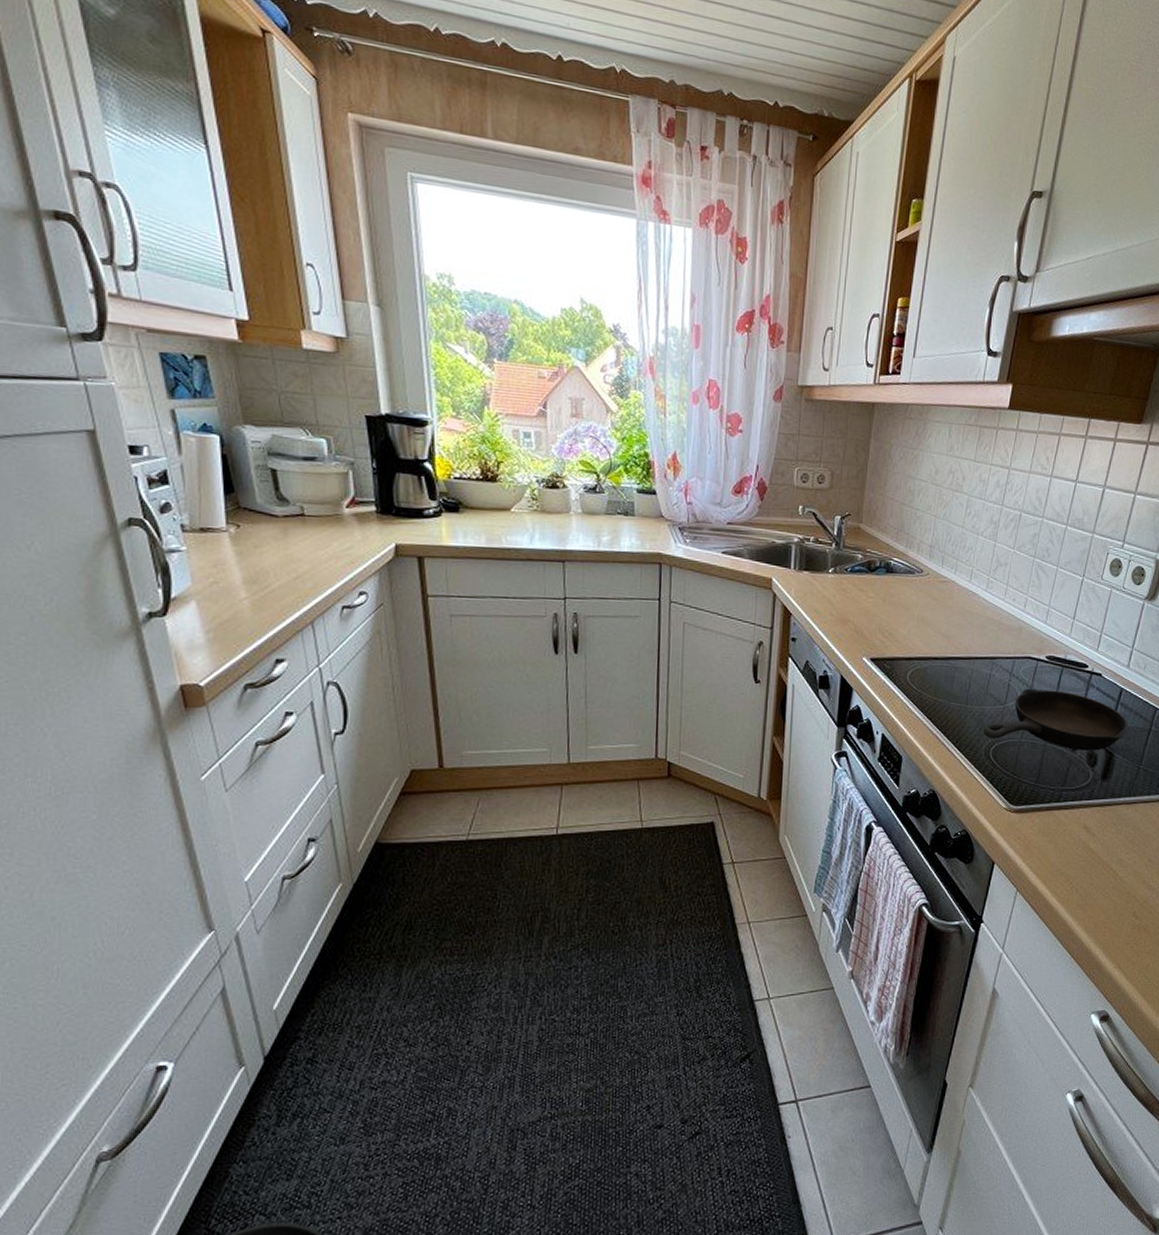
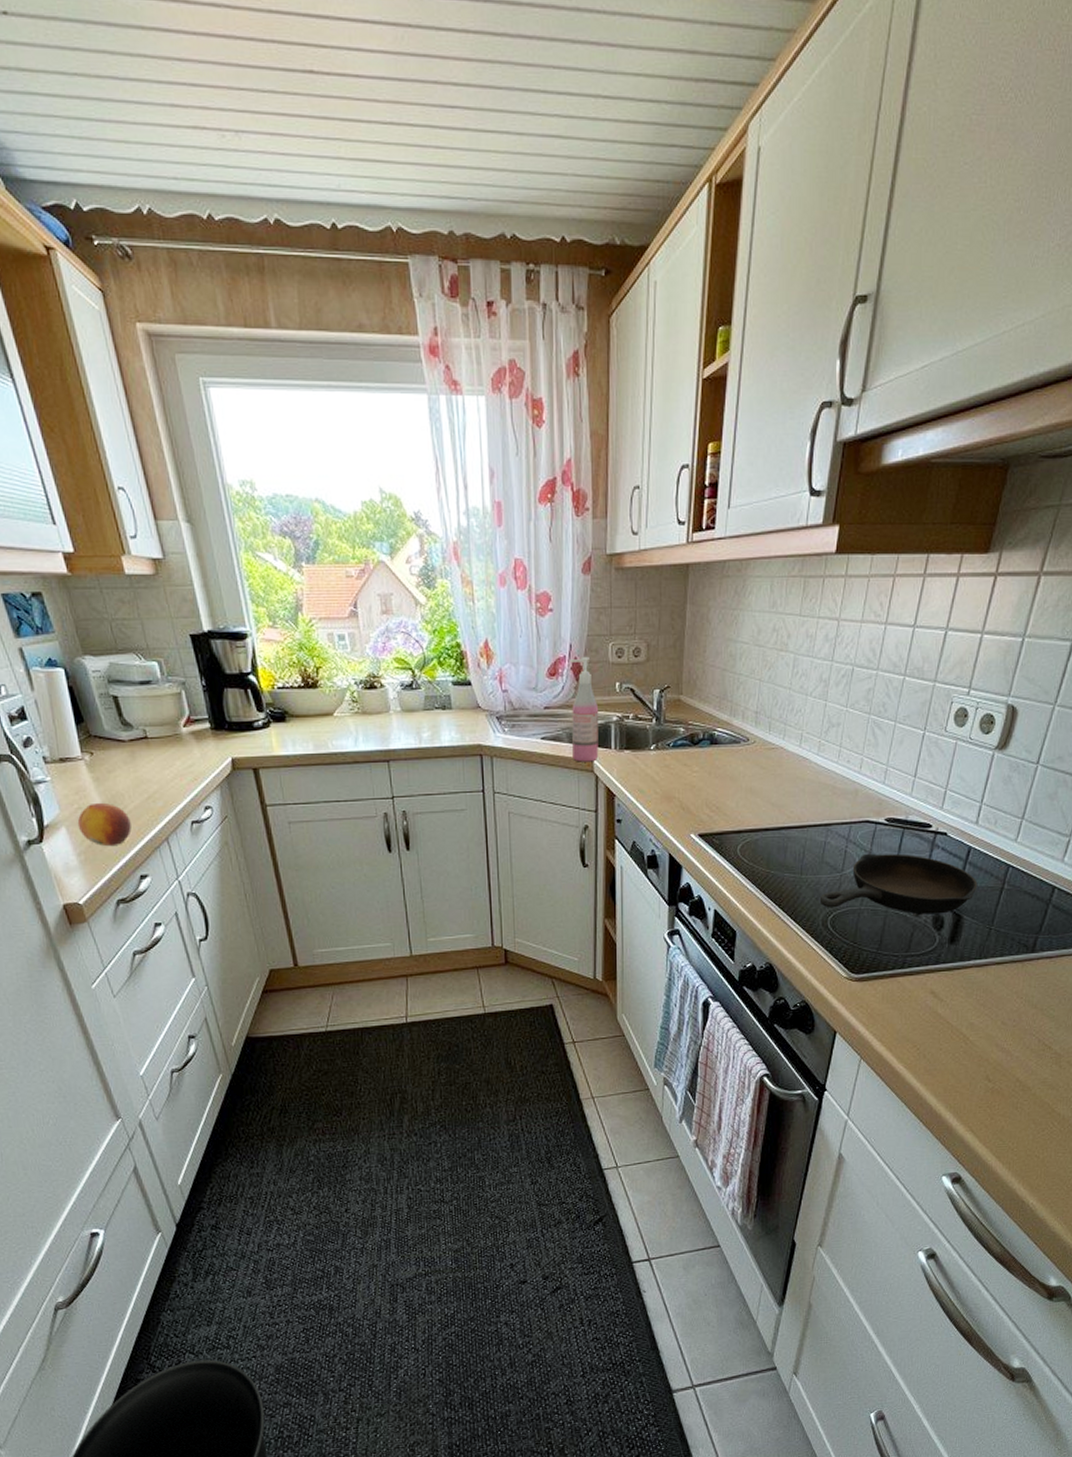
fruit: none [210,578,273,626] -> present [77,802,132,847]
soap dispenser: none [752,478,781,580] -> present [570,656,599,762]

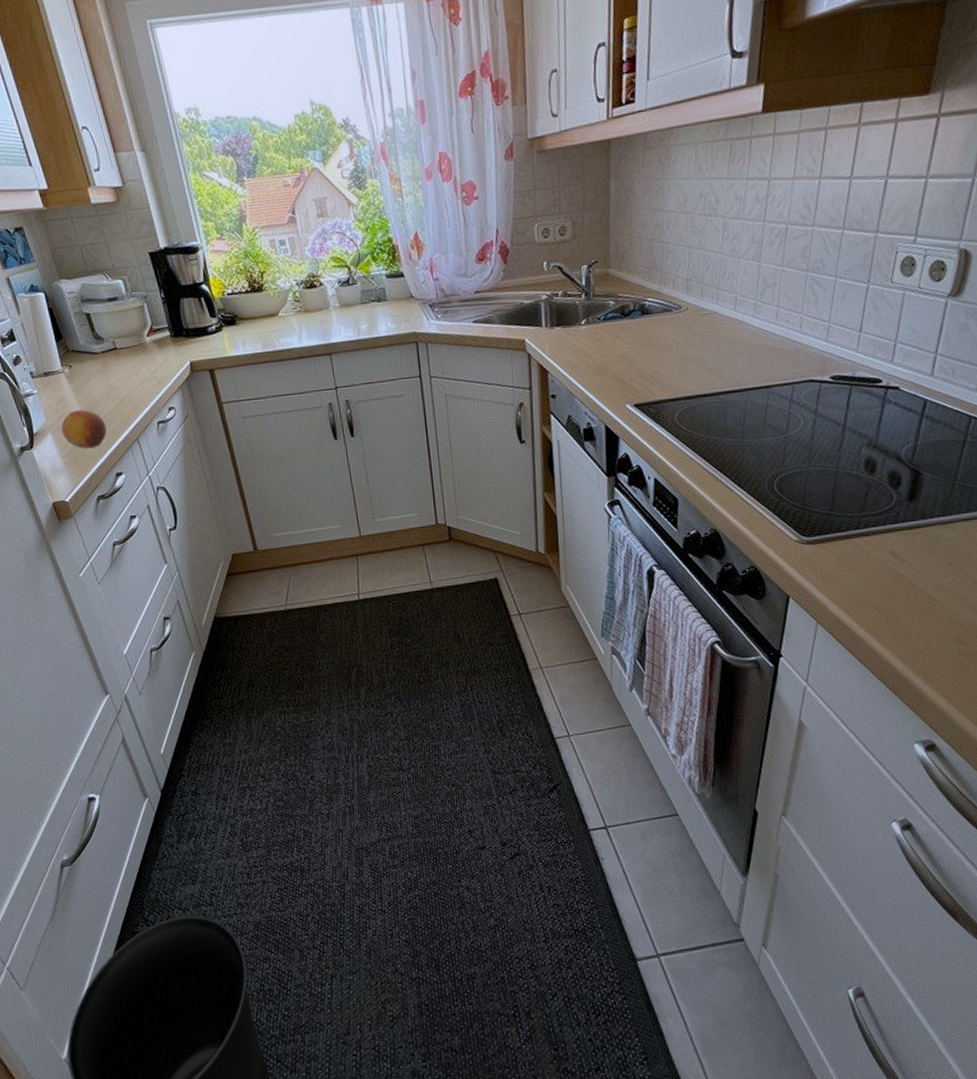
soap dispenser: present [570,656,599,762] -> none [498,239,530,342]
frying pan: present [819,853,978,915] -> none [764,411,937,473]

